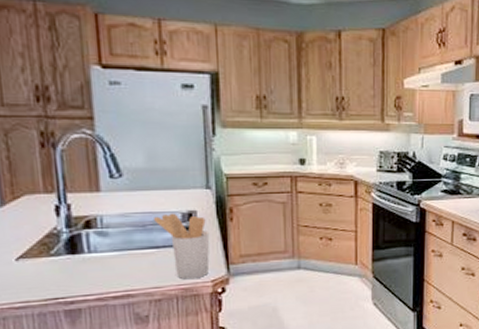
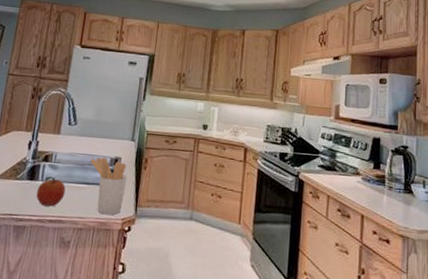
fruit: none [85,245,127,282] -> present [36,176,66,207]

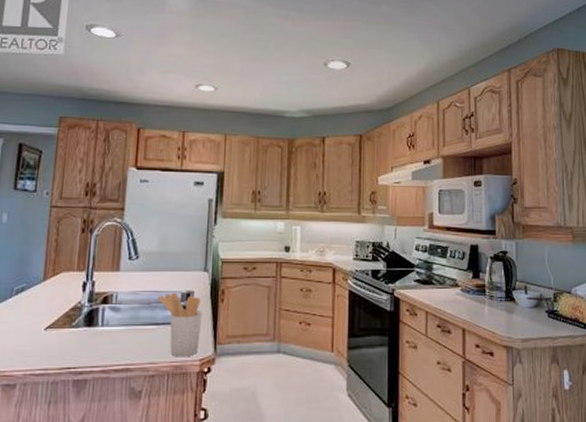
fruit: present [36,176,66,207] -> none [96,320,131,354]

